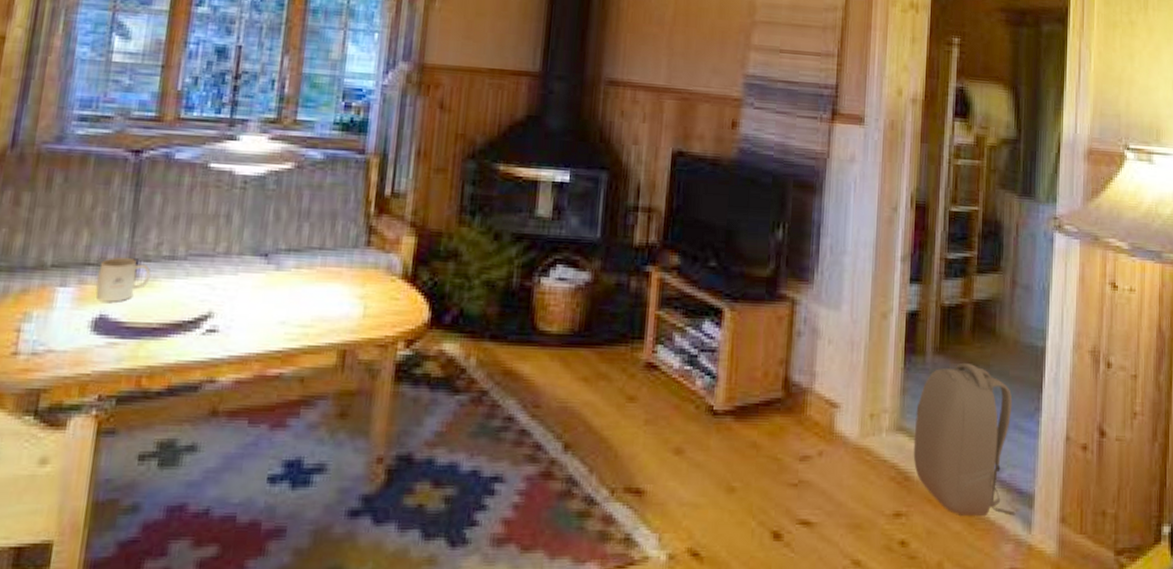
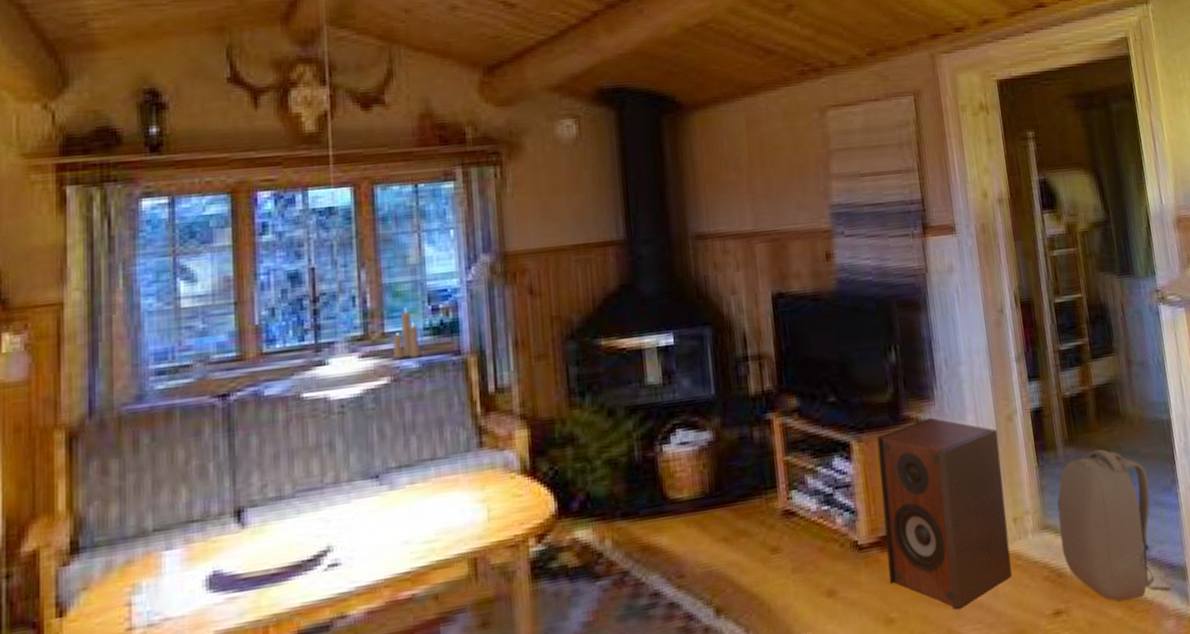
mug: present [95,258,152,302] -> none [204,506,260,558]
candle: none [300,99,329,149] -> present [392,307,421,359]
speaker: none [738,300,871,491] -> present [876,417,1012,609]

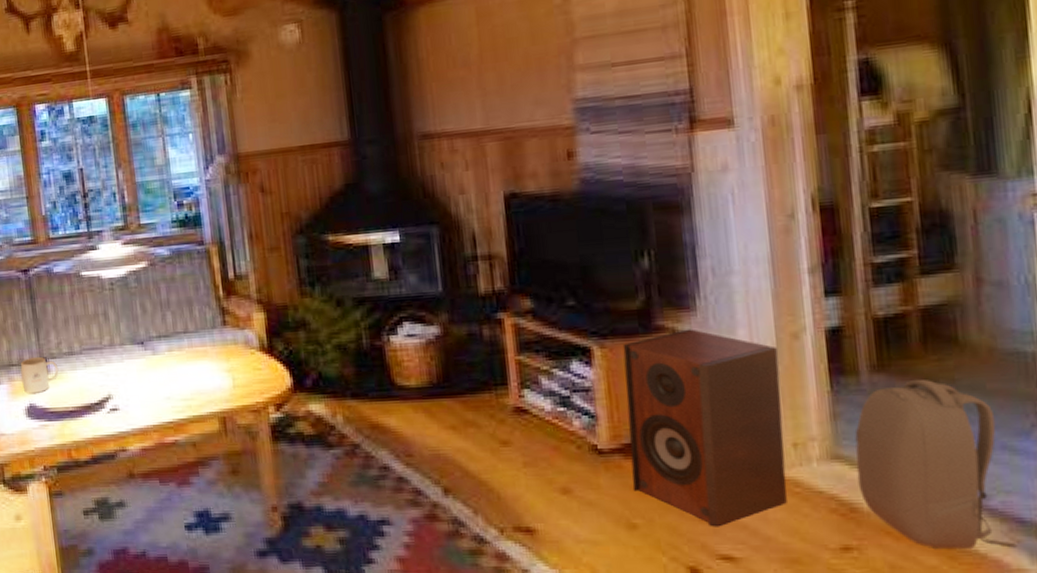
mug: none [204,506,260,558] -> present [20,357,59,394]
candle: present [392,307,421,359] -> none [147,202,171,247]

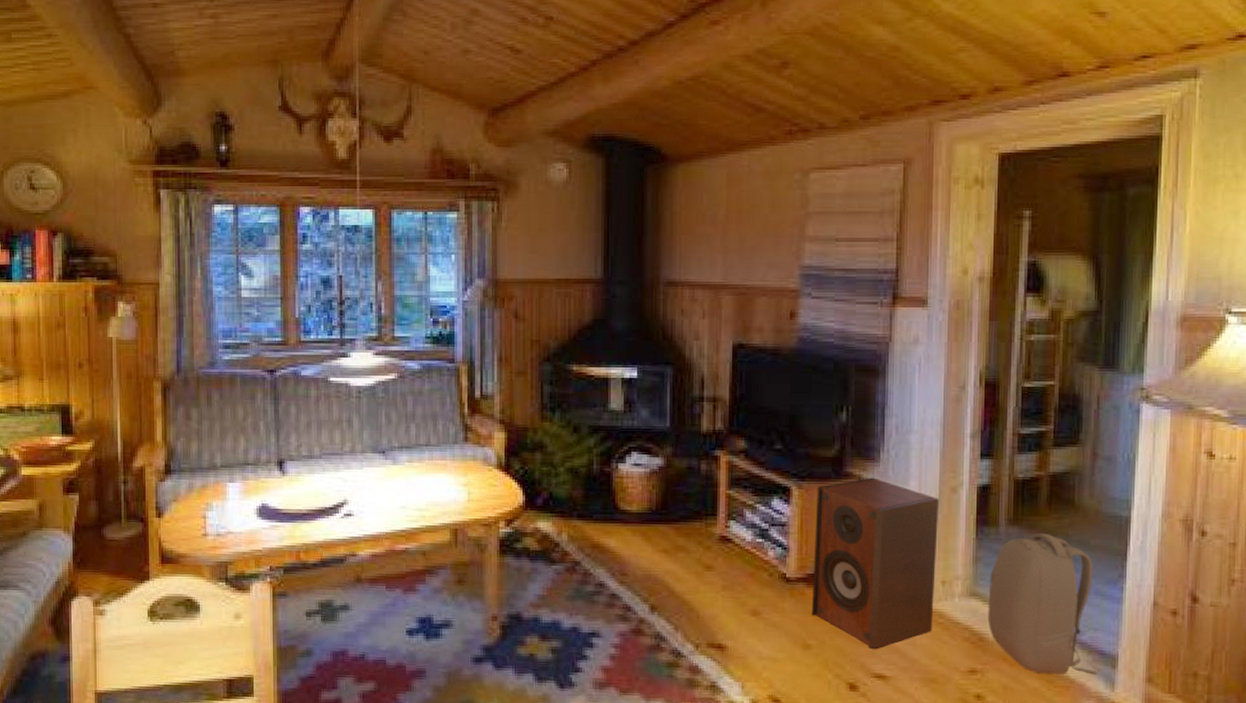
mug: present [20,357,59,394] -> none [256,458,296,494]

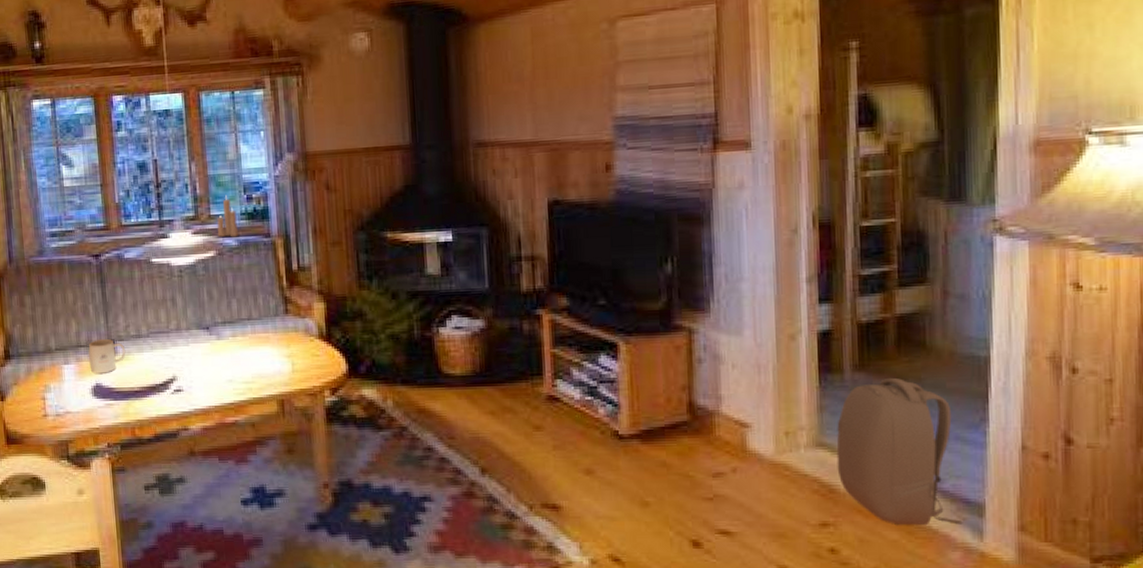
mug: none [256,458,296,494] -> present [88,339,126,374]
candle: none [400,317,423,361] -> present [217,195,239,237]
speaker: present [812,477,940,649] -> none [645,328,778,504]

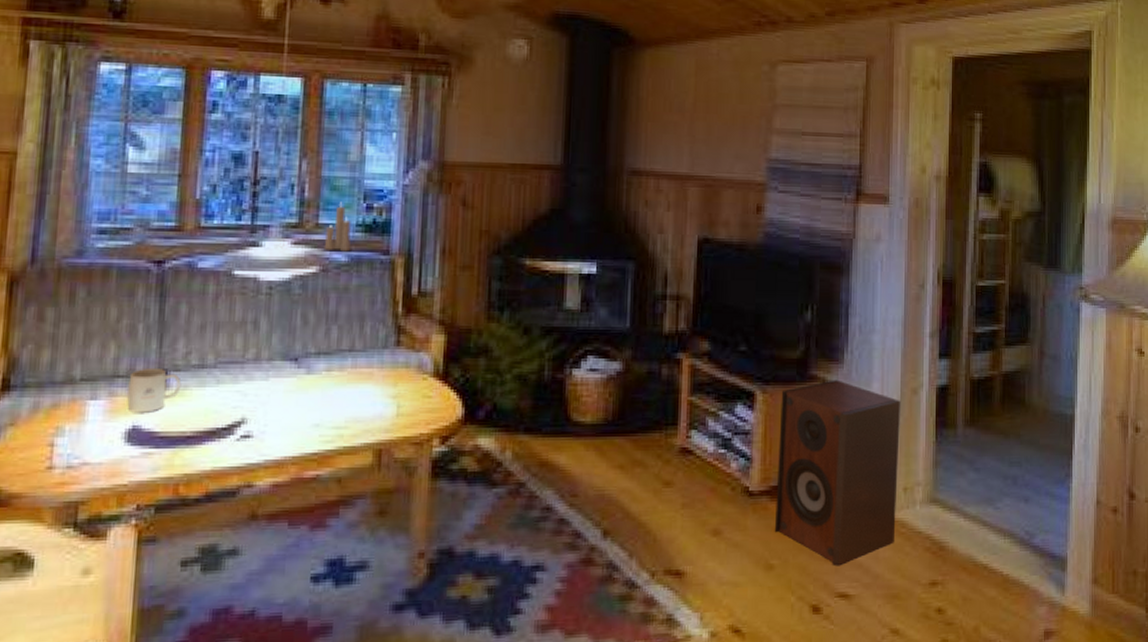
speaker: none [645,328,778,504] -> present [775,380,901,565]
backpack: present [836,377,963,525] -> none [947,433,1049,581]

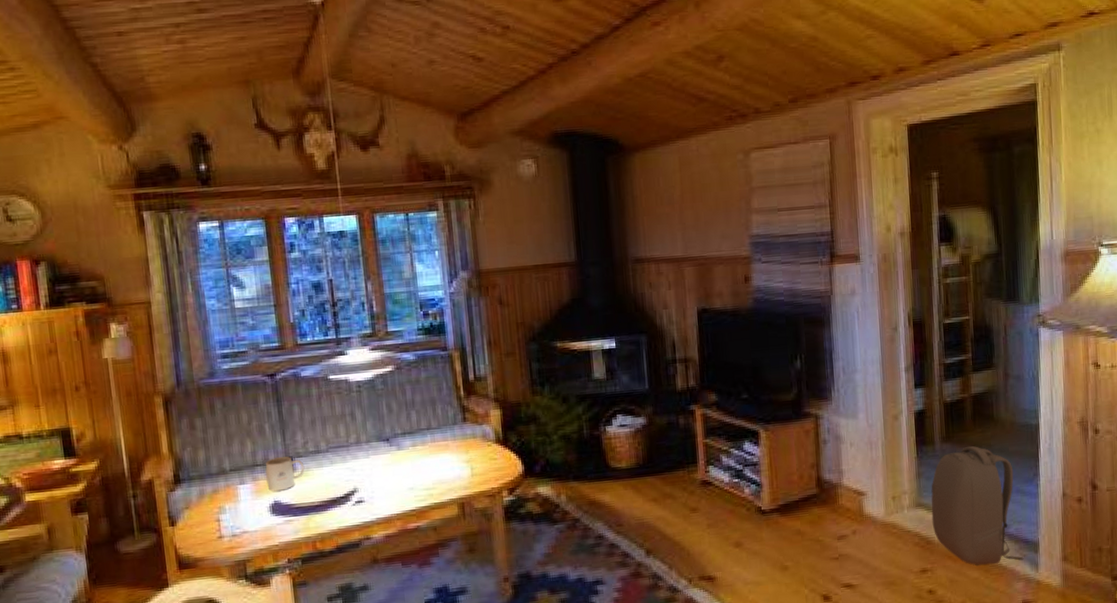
candle: present [323,201,351,252] -> none [394,312,417,352]
speaker: present [775,380,901,565] -> none [781,414,888,563]
backpack: none [947,433,1049,581] -> present [931,446,1024,565]

